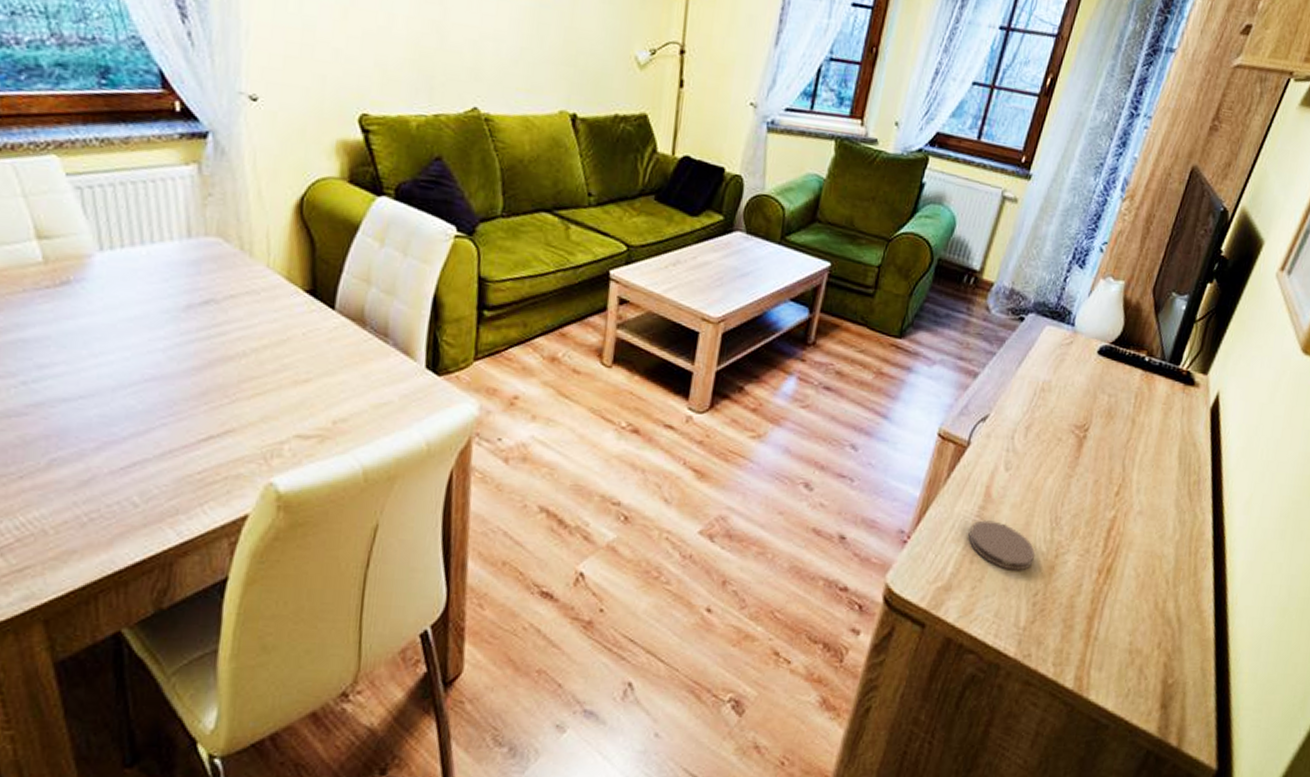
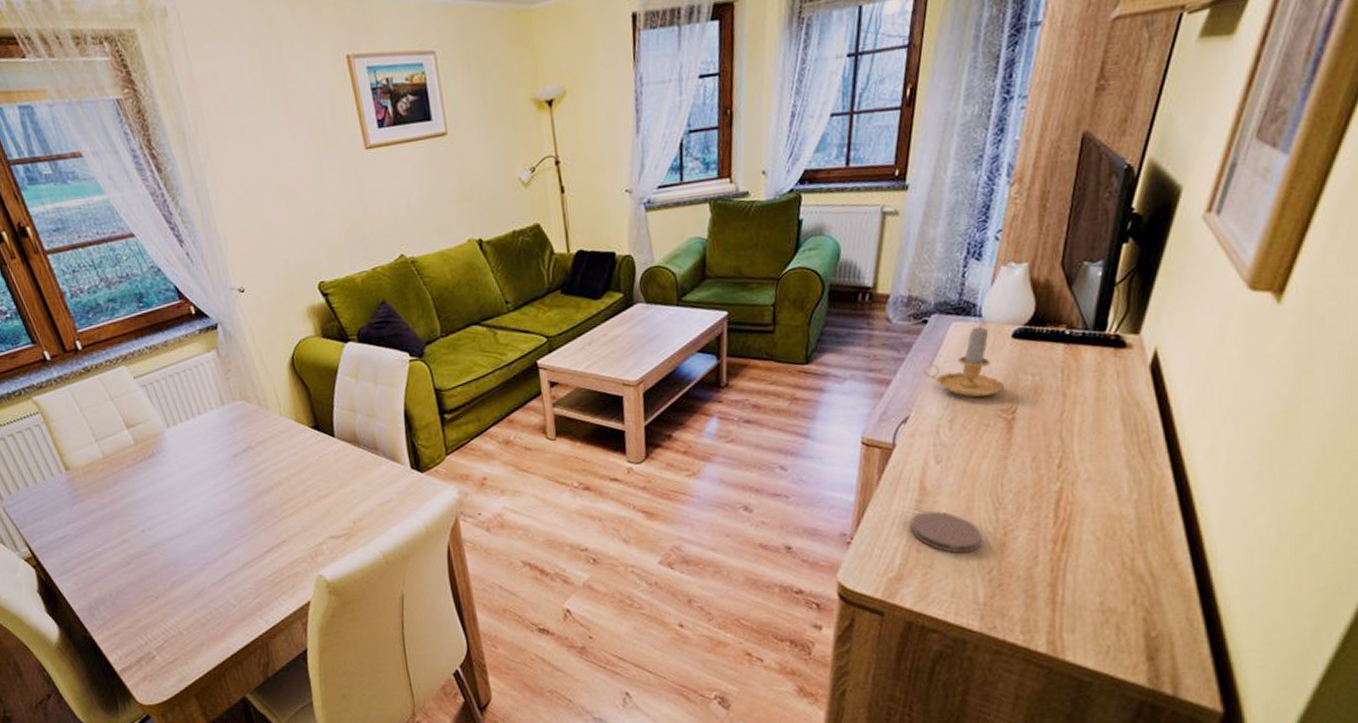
candle: none [1010,335,1083,409] -> present [923,326,1005,397]

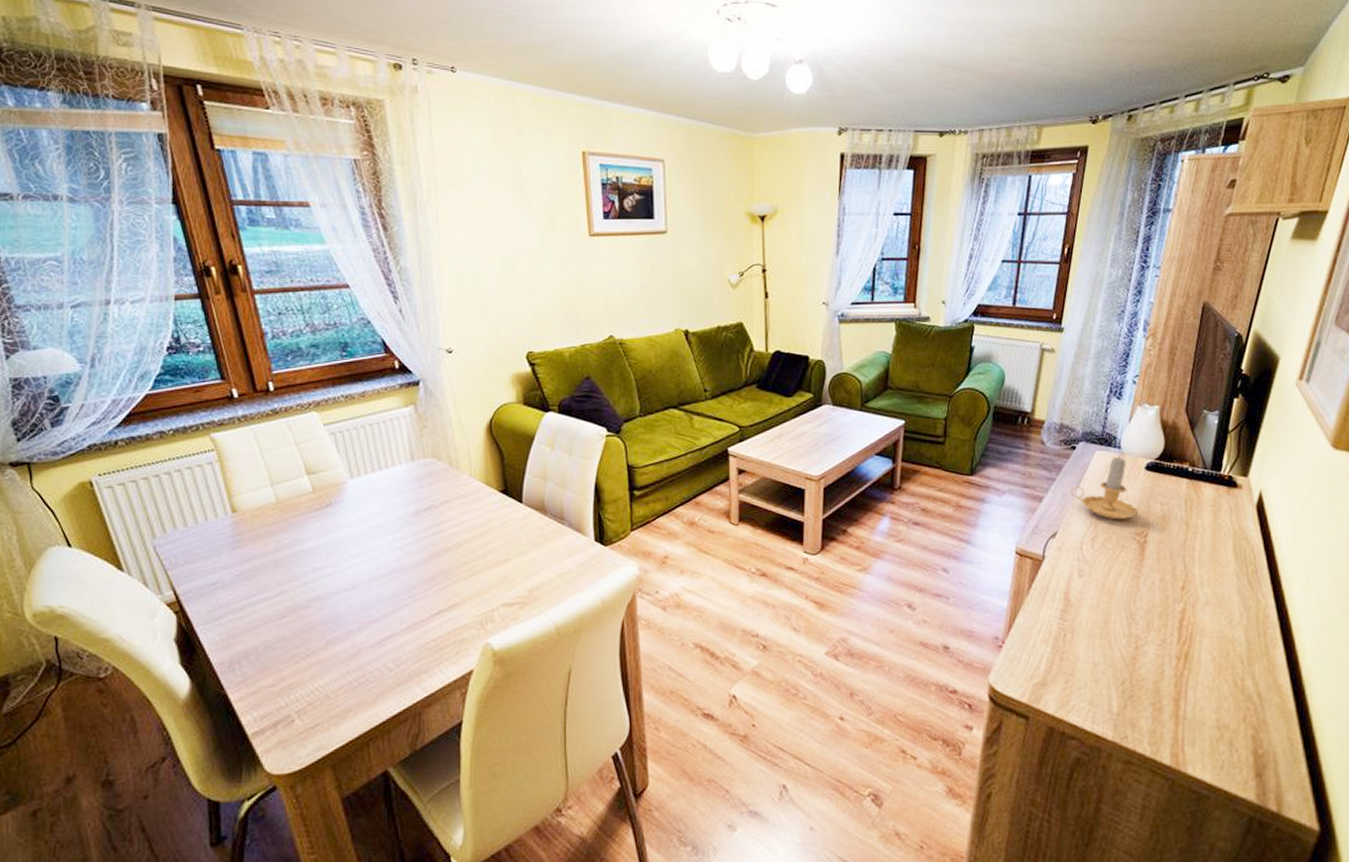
coaster: present [910,511,983,554] -> none [1055,622,1118,664]

